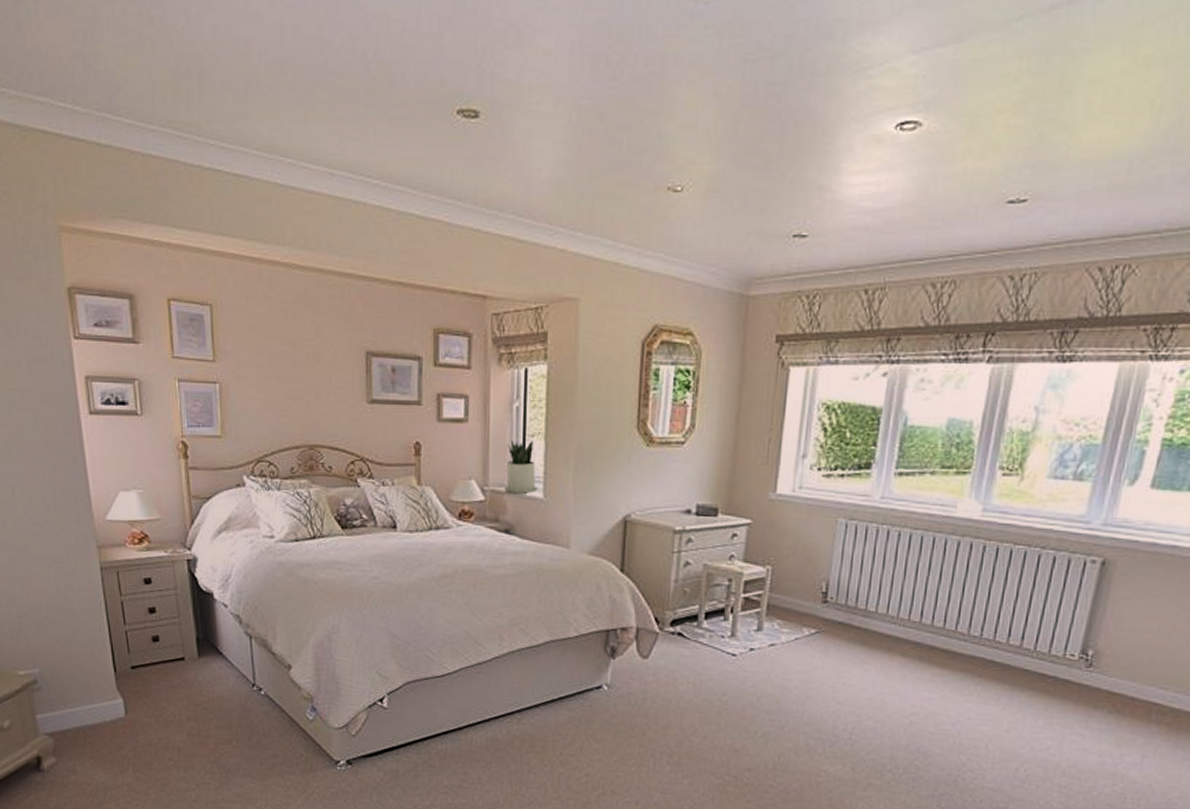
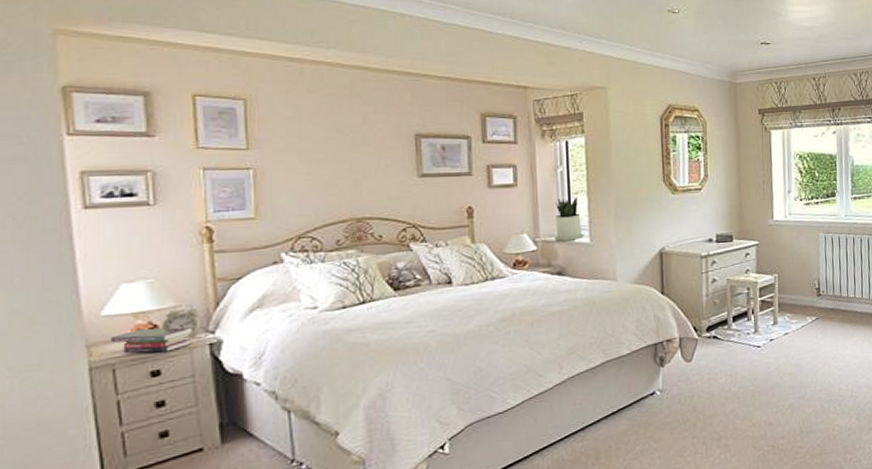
books: none [114,537,174,562] -> present [110,327,192,354]
alarm clock: none [149,518,182,552] -> present [160,304,203,338]

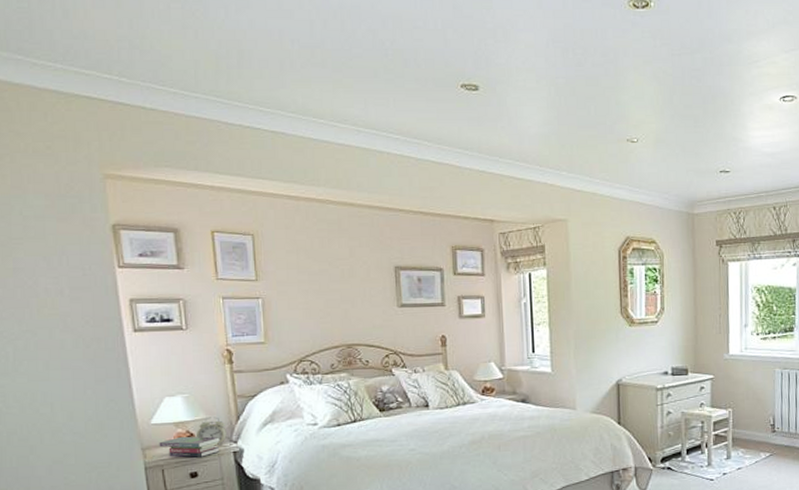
planter: present [554,197,585,241] -> none [519,327,546,370]

